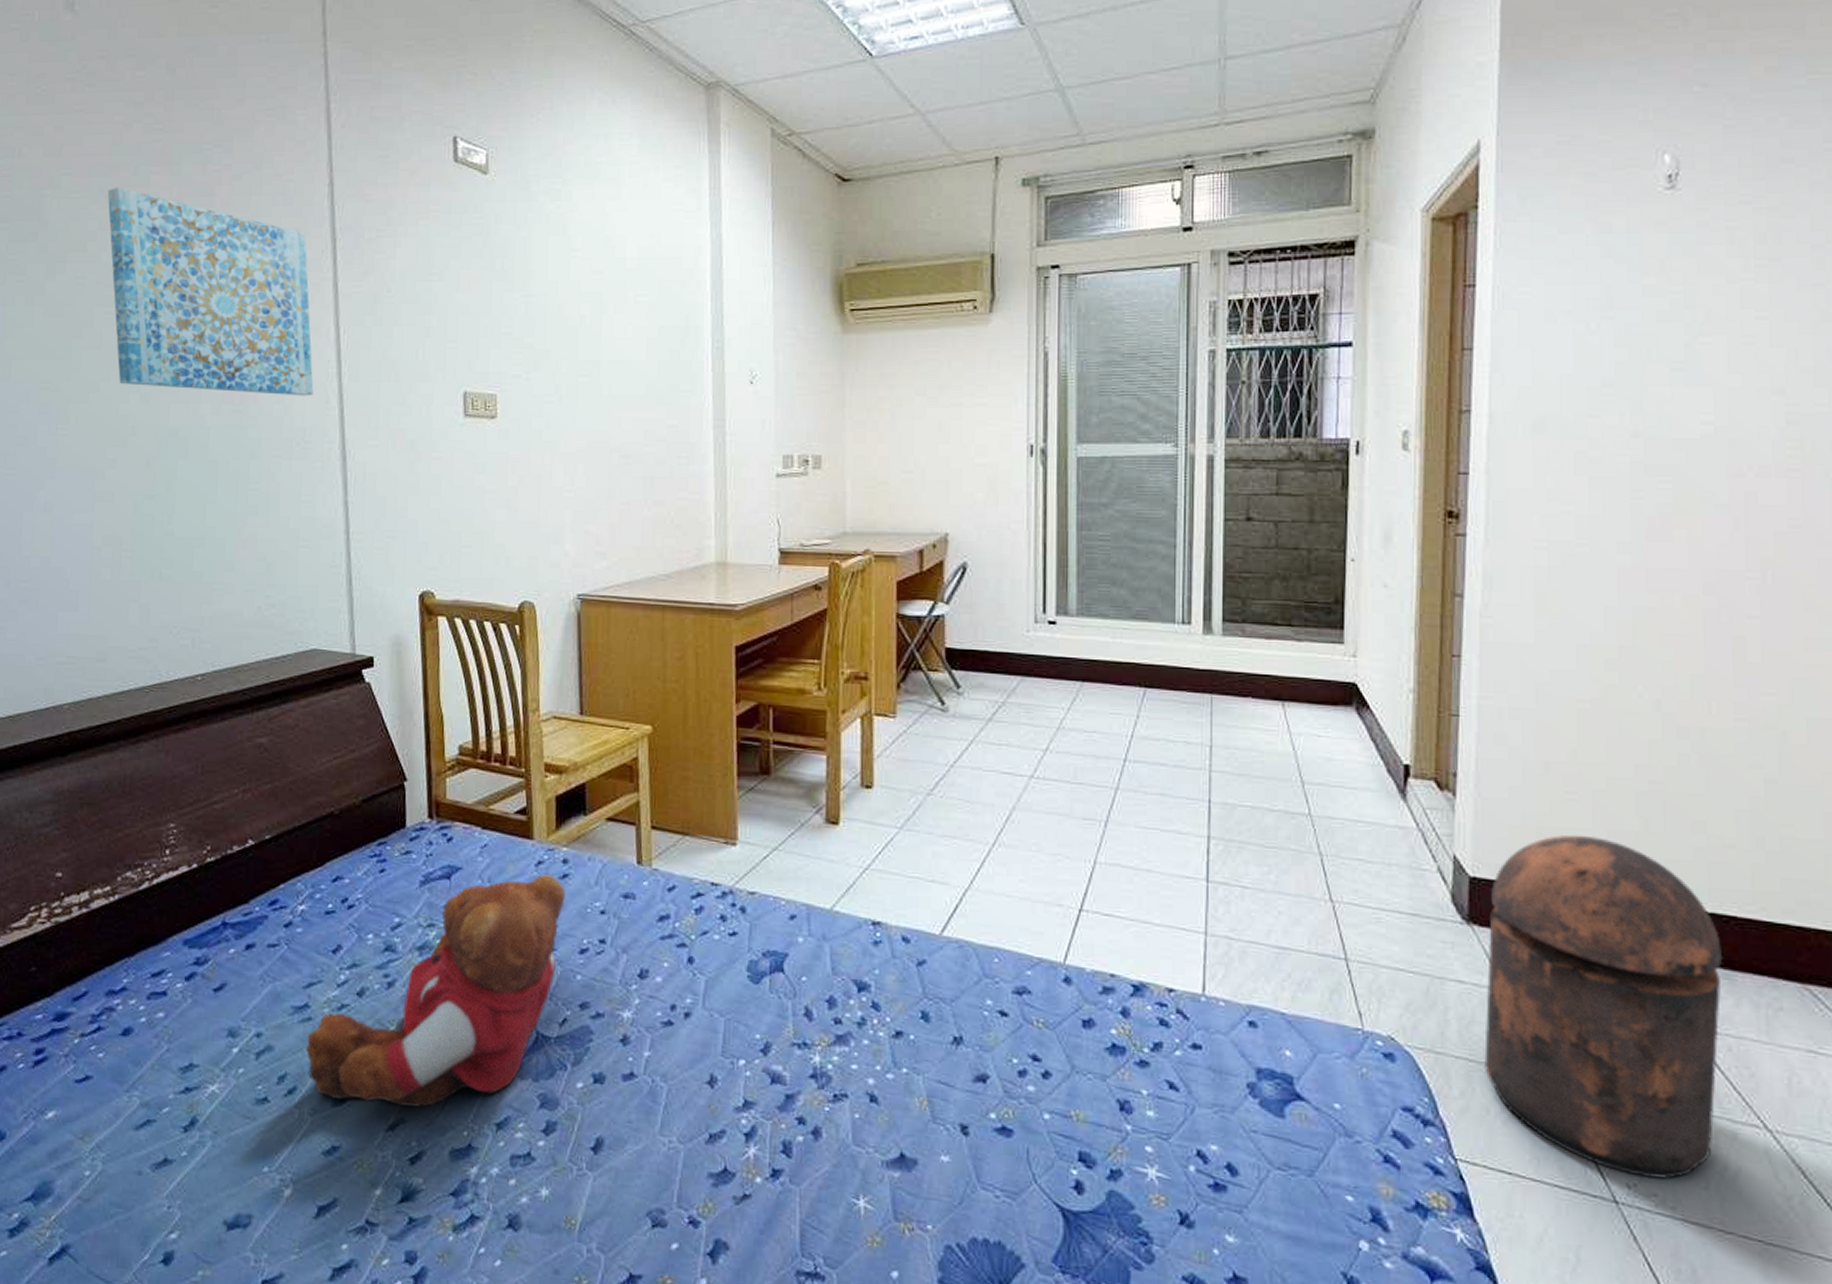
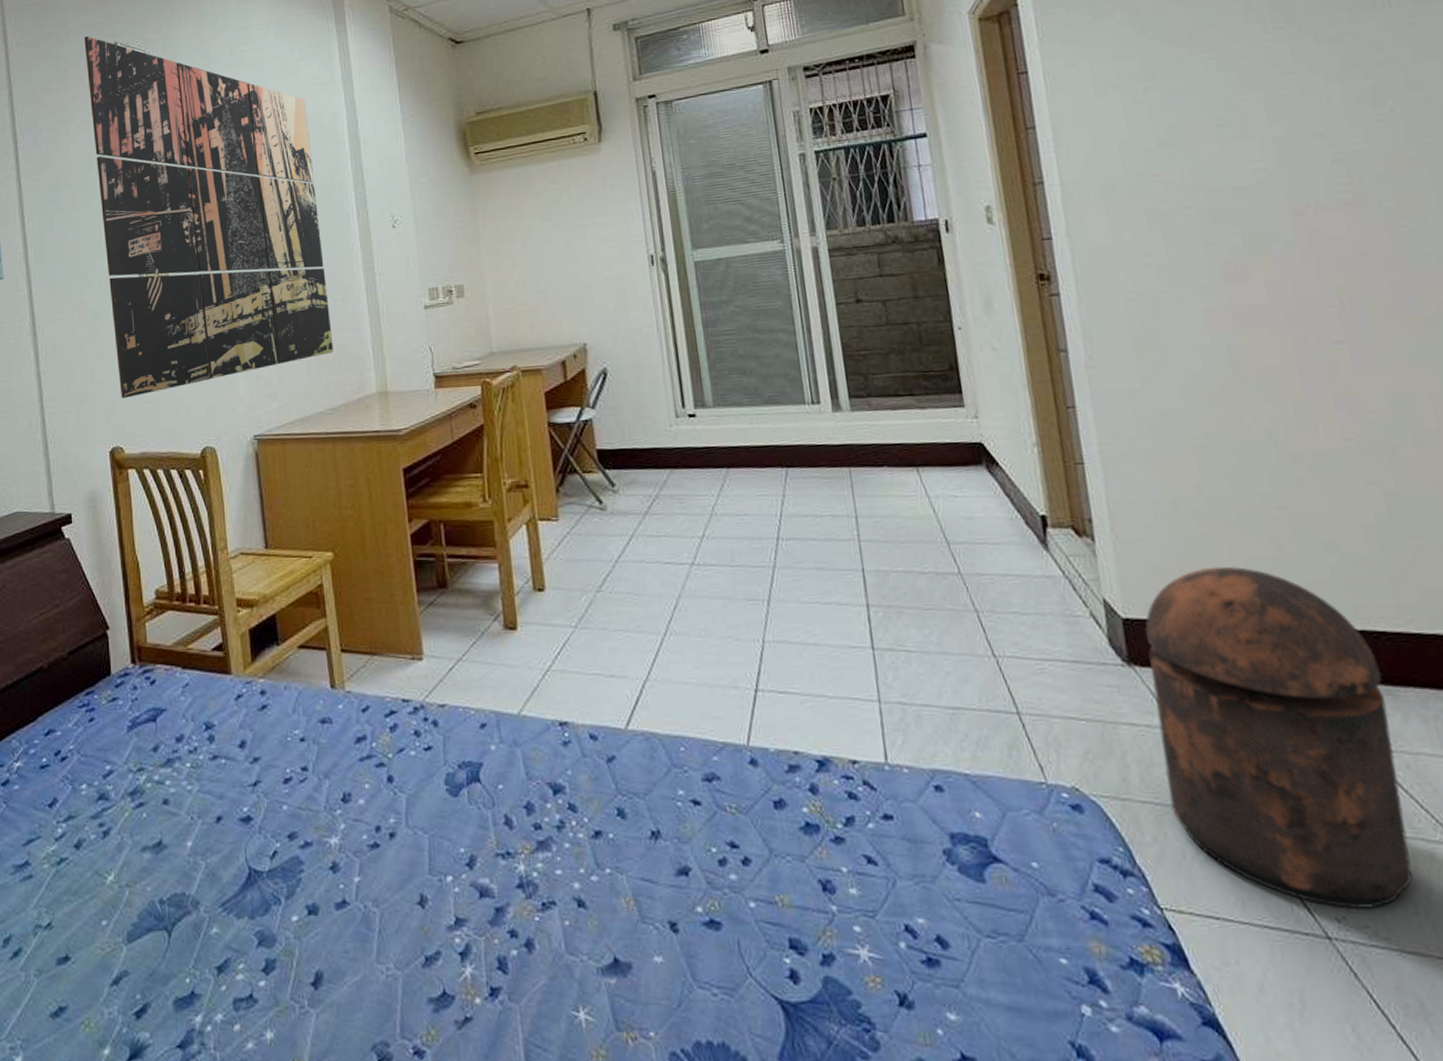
teddy bear: present [305,874,565,1107] -> none [28,707,266,958]
wall art: none [419,125,673,540] -> present [84,36,333,398]

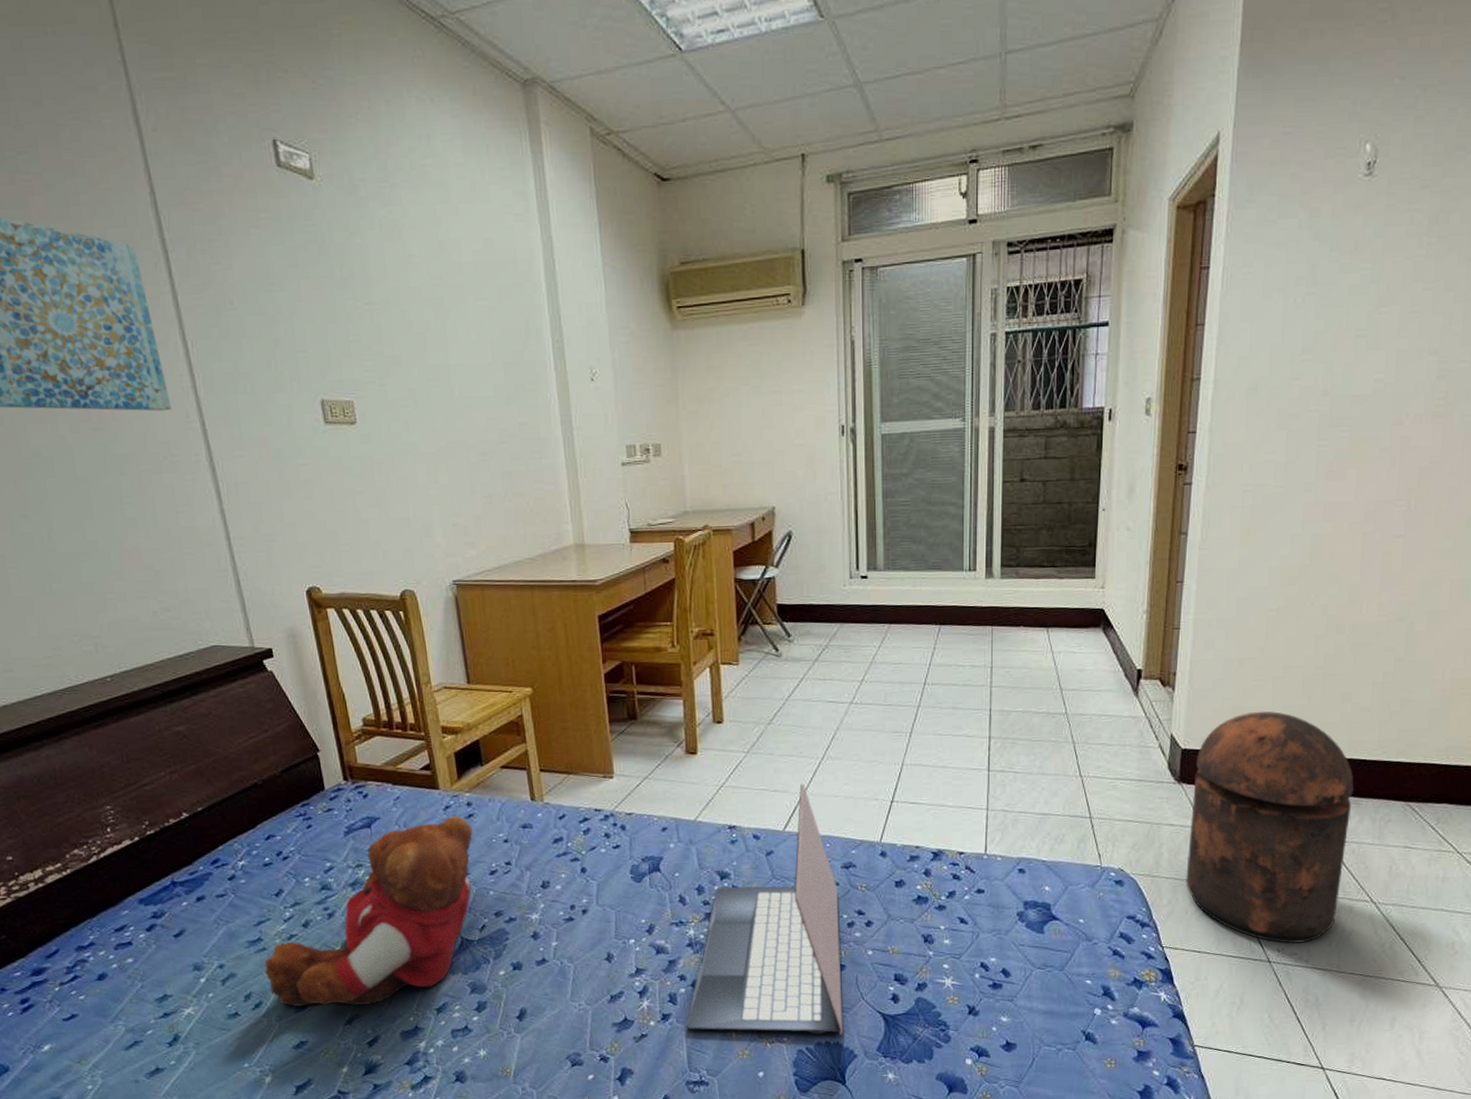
teddy bear: none [28,707,266,958] -> present [264,816,473,1007]
wall art: present [84,36,333,398] -> none [235,127,531,540]
laptop: none [521,667,730,1031] -> present [686,784,844,1035]

